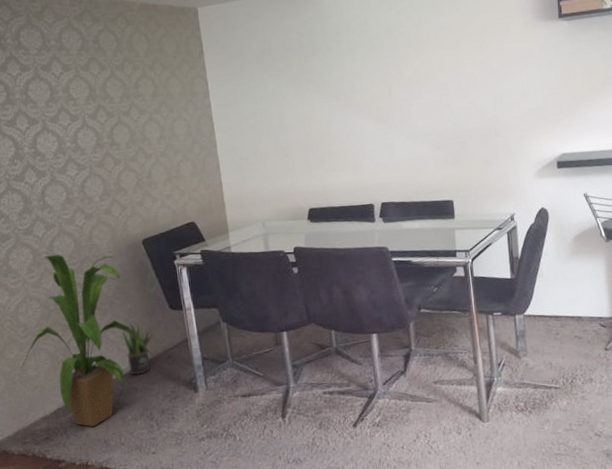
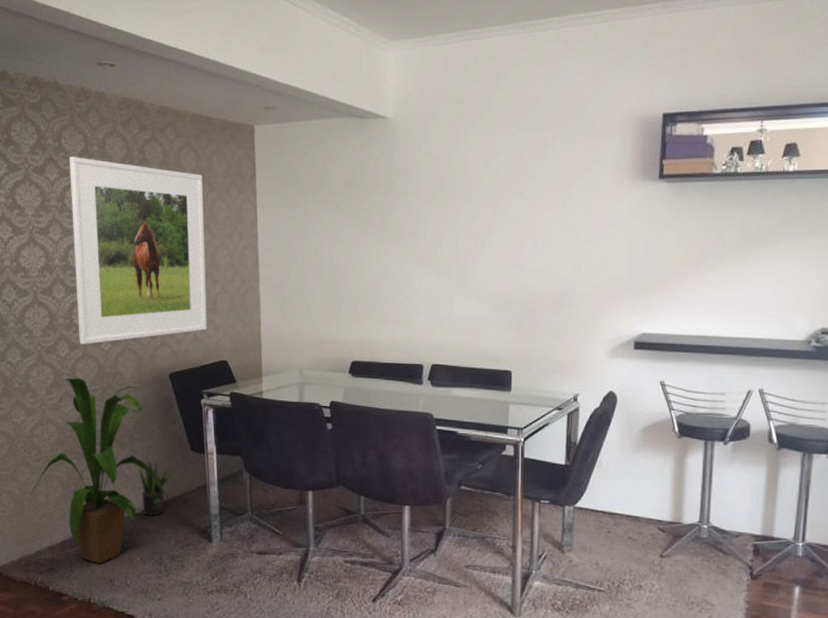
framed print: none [29,52,173,223] -> present [69,157,207,344]

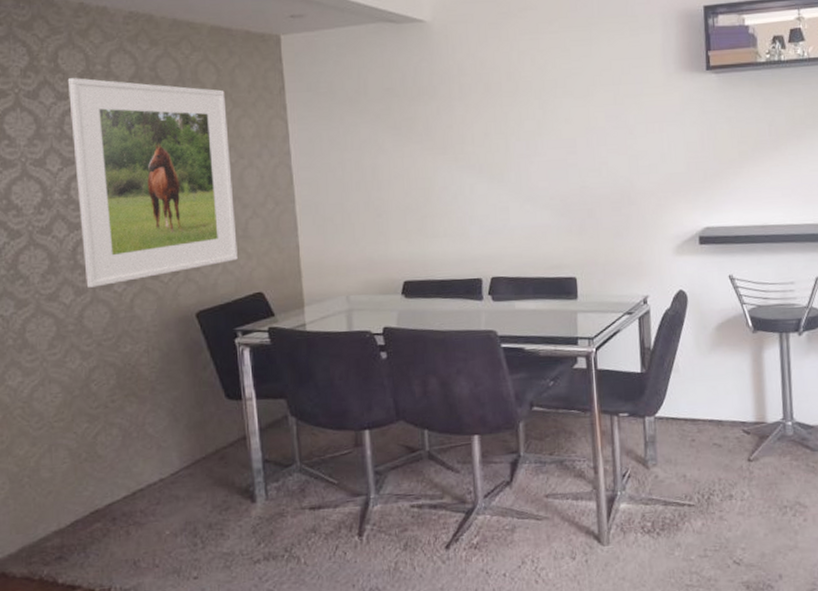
house plant: present [31,377,171,564] -> none [32,326,205,545]
potted plant: present [139,459,173,516] -> none [165,412,205,480]

